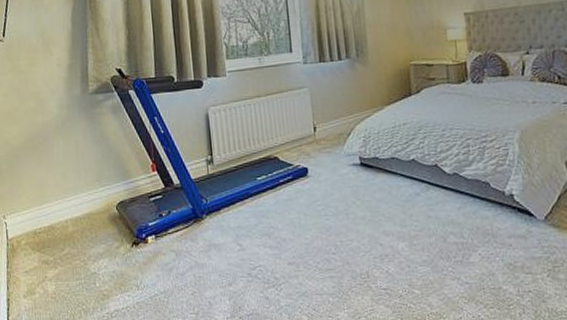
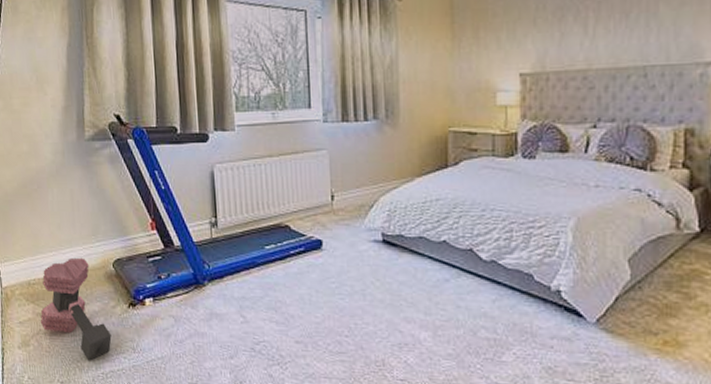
dumbbells: none [46,203,116,303] -> present [40,257,112,361]

